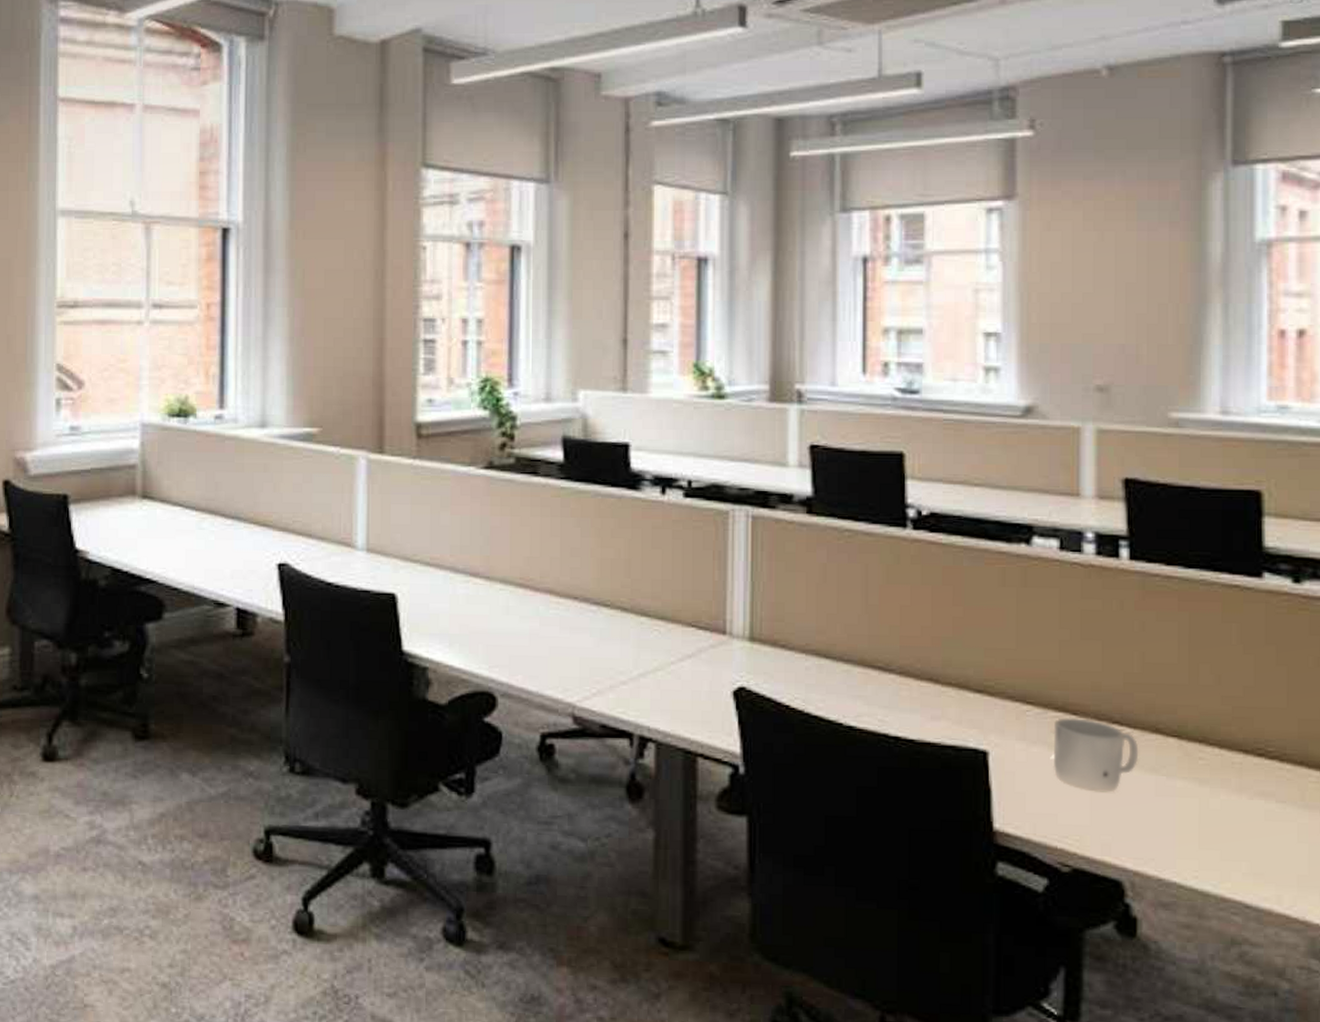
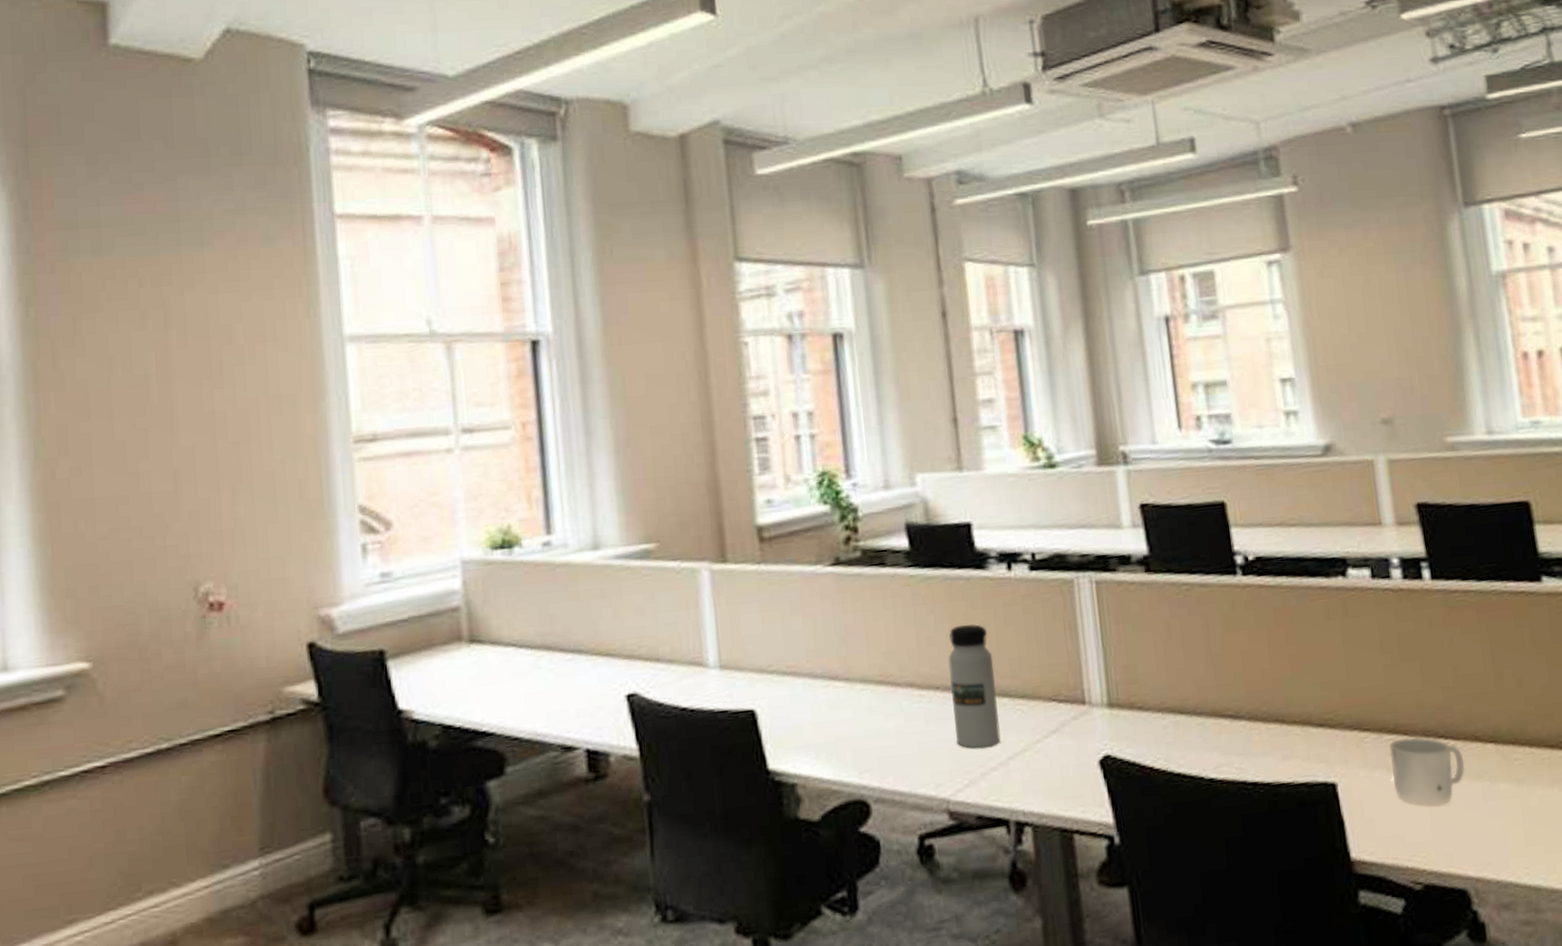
water bottle: none [589,542,636,662] -> present [948,624,1001,748]

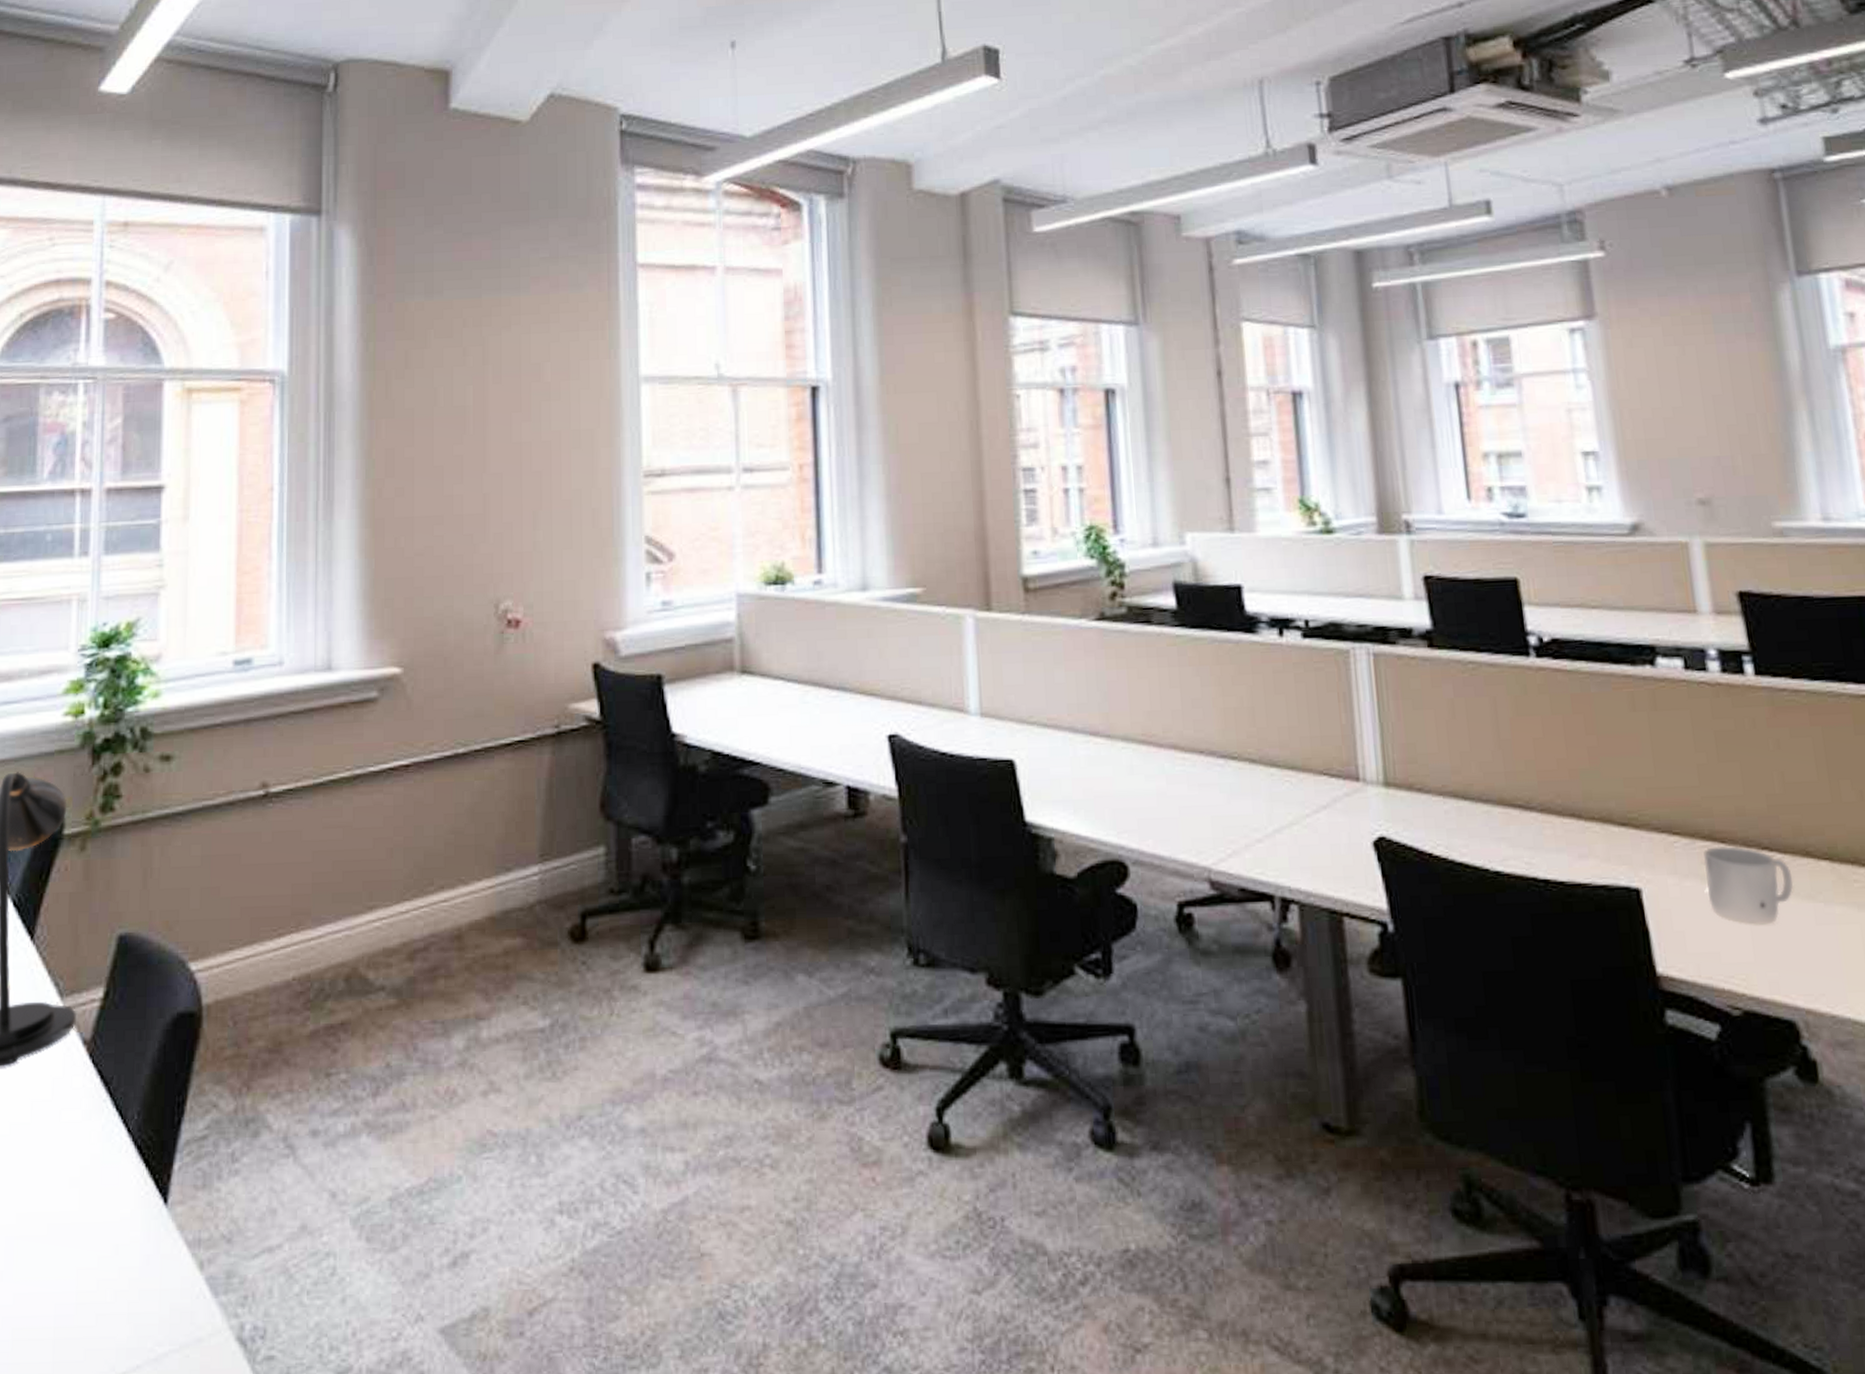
water bottle: present [948,624,1001,748] -> none [1214,689,1267,818]

